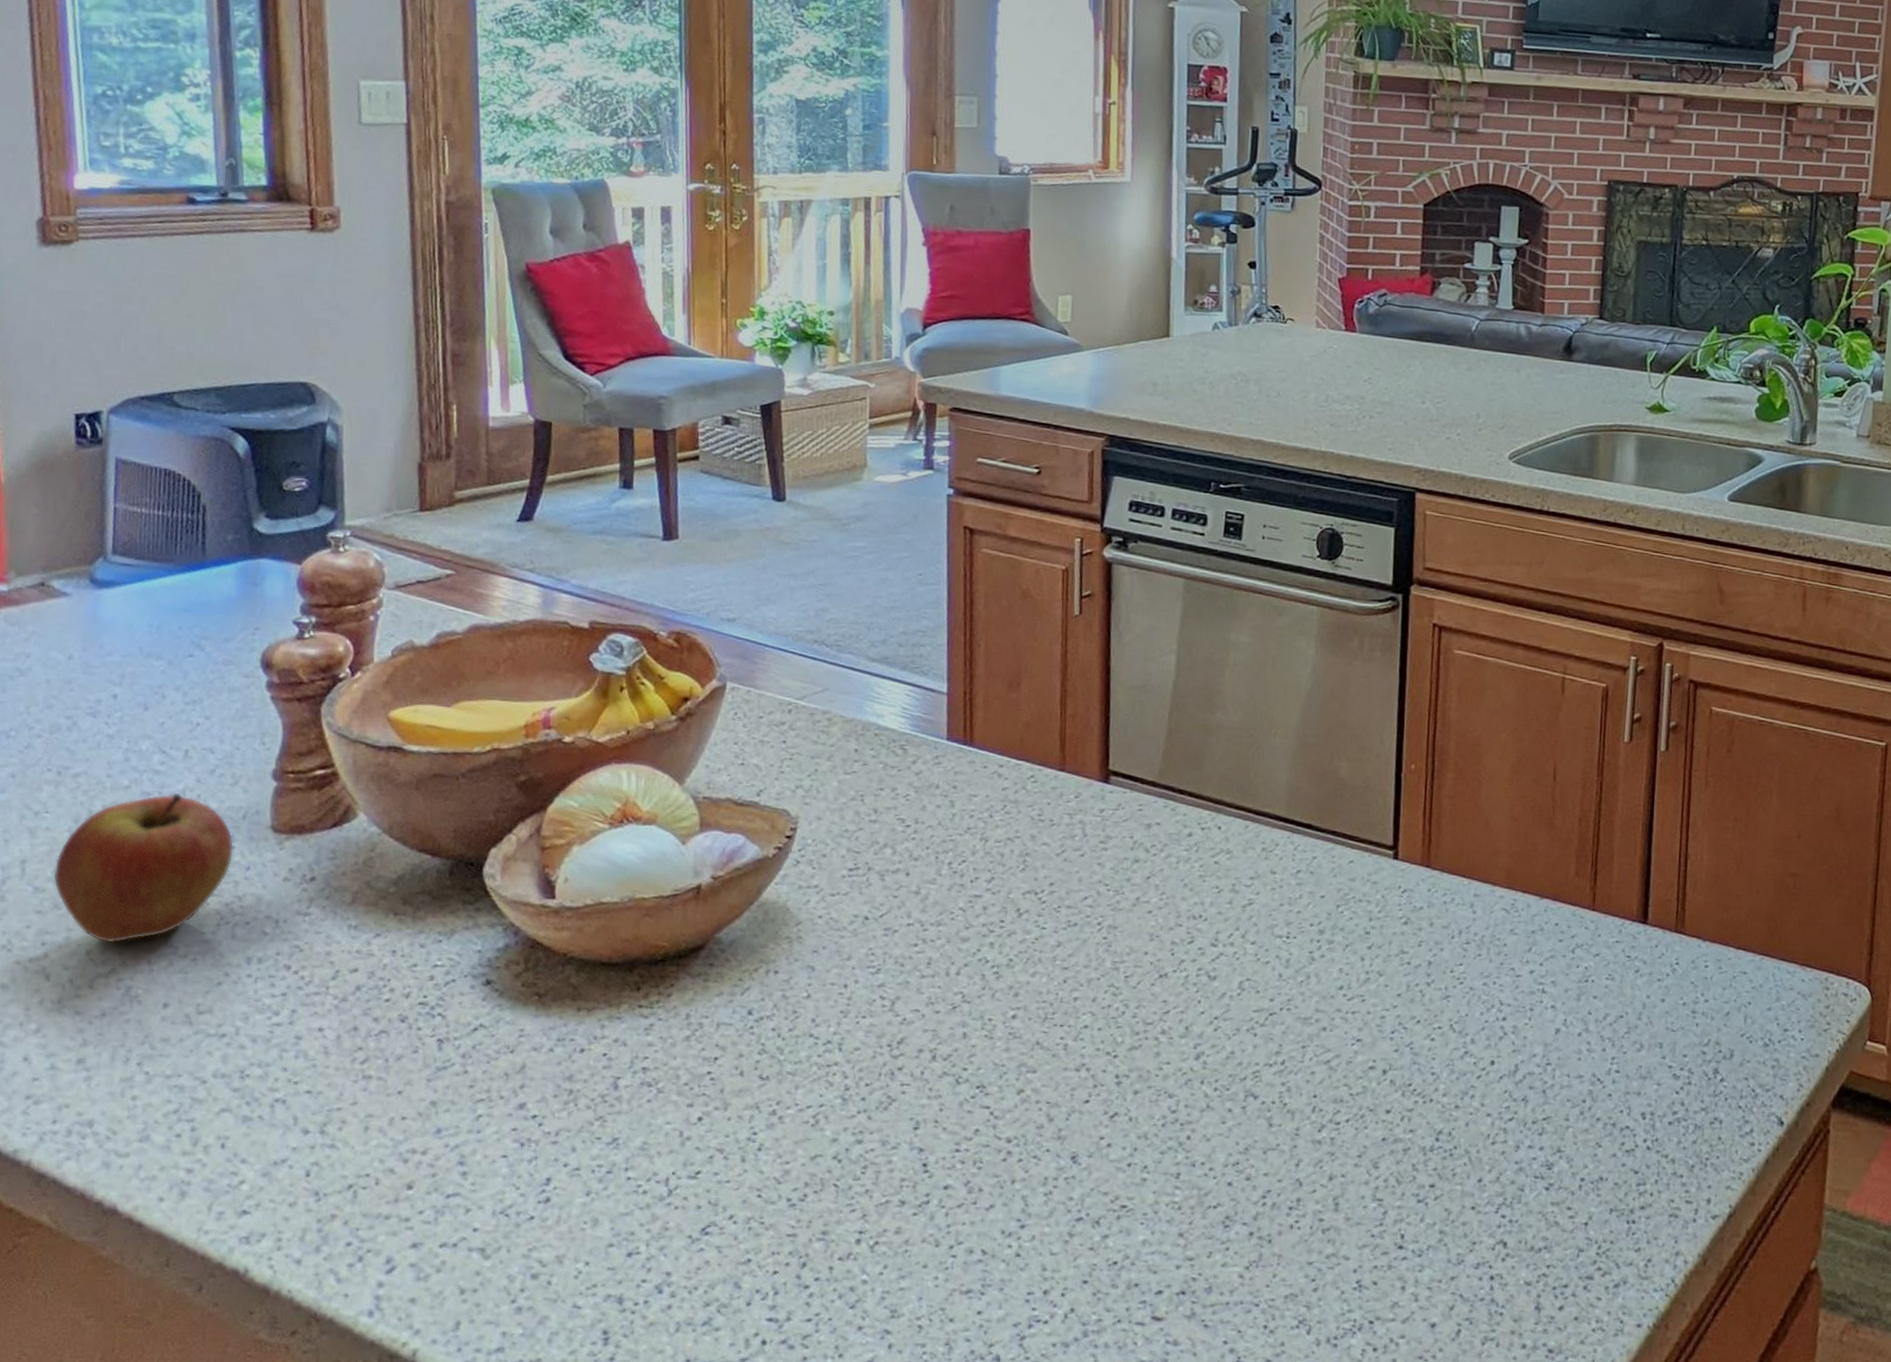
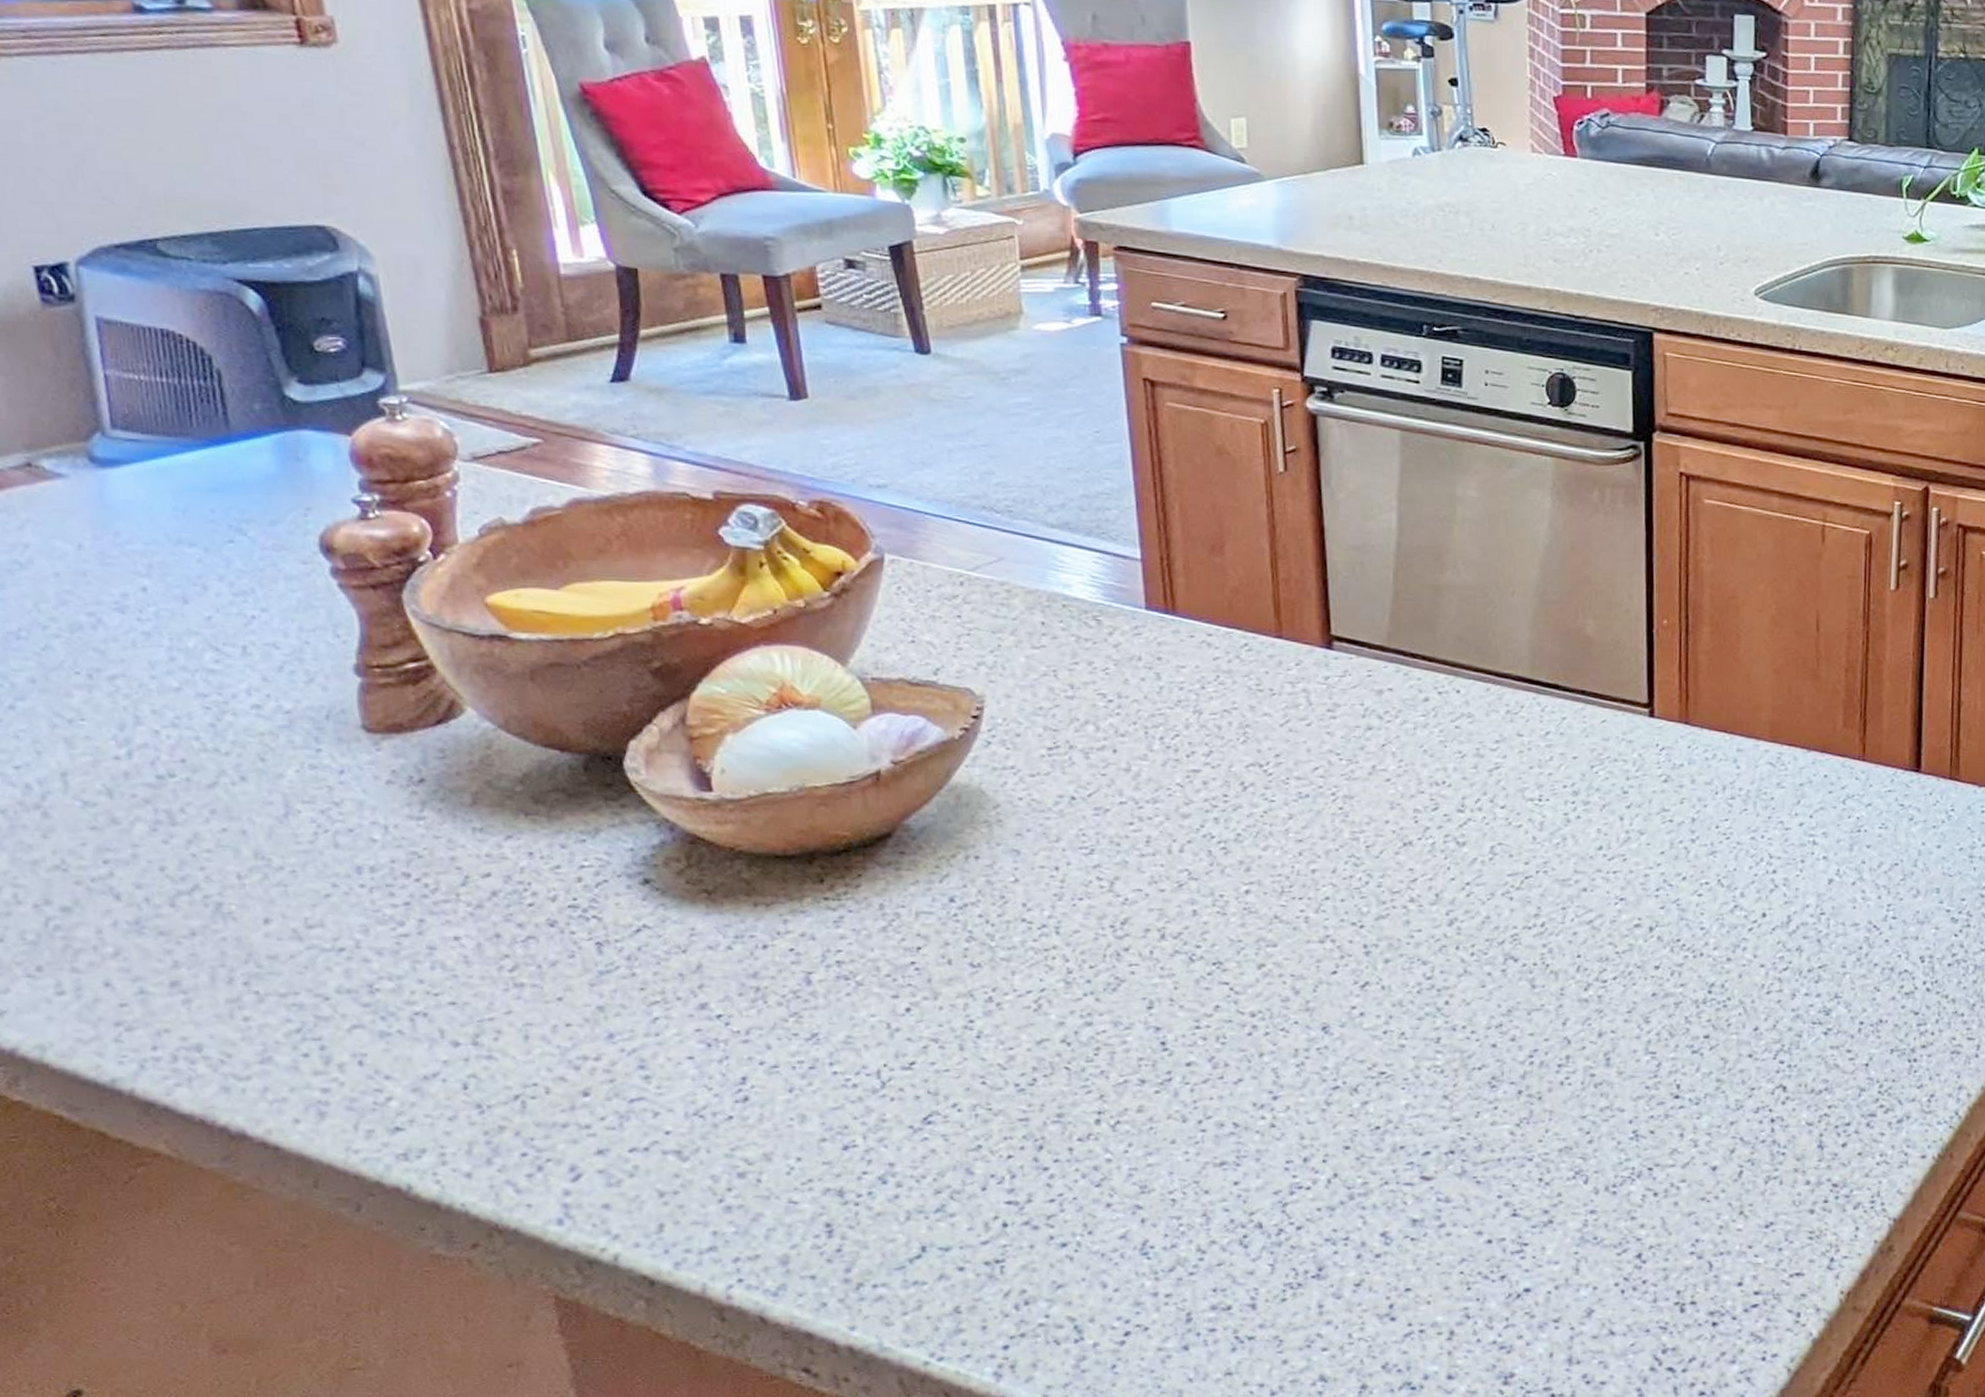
apple: present [53,792,235,944] -> none [103,693,322,858]

